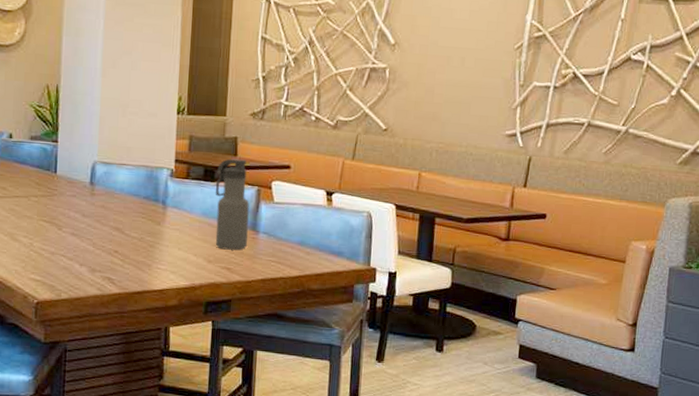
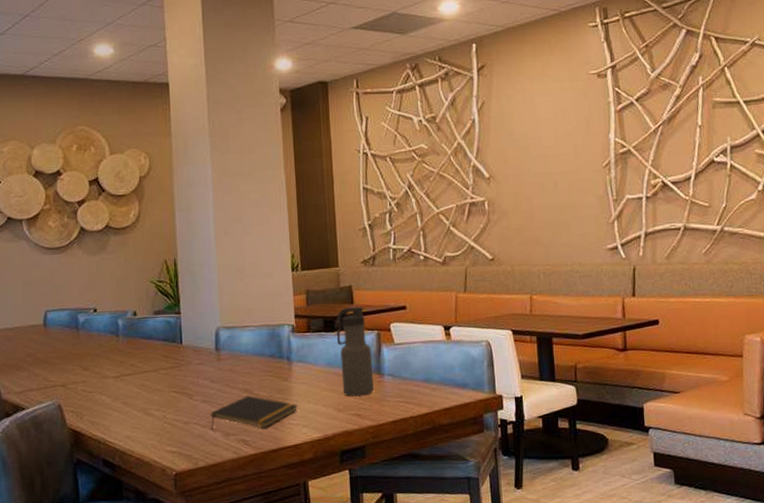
notepad: none [77,234,168,269] -> present [210,395,298,429]

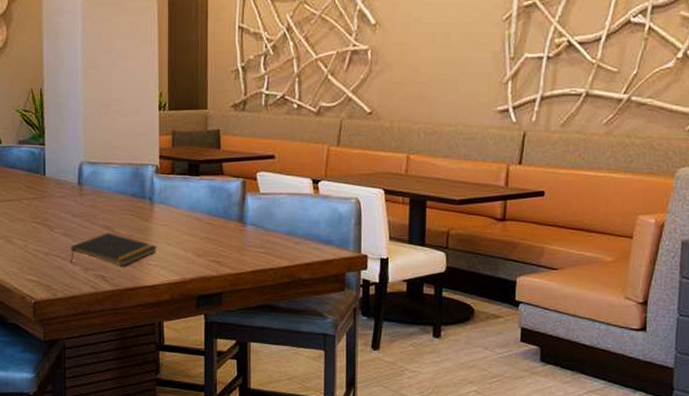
water bottle: present [336,306,374,397] -> none [200,152,235,243]

